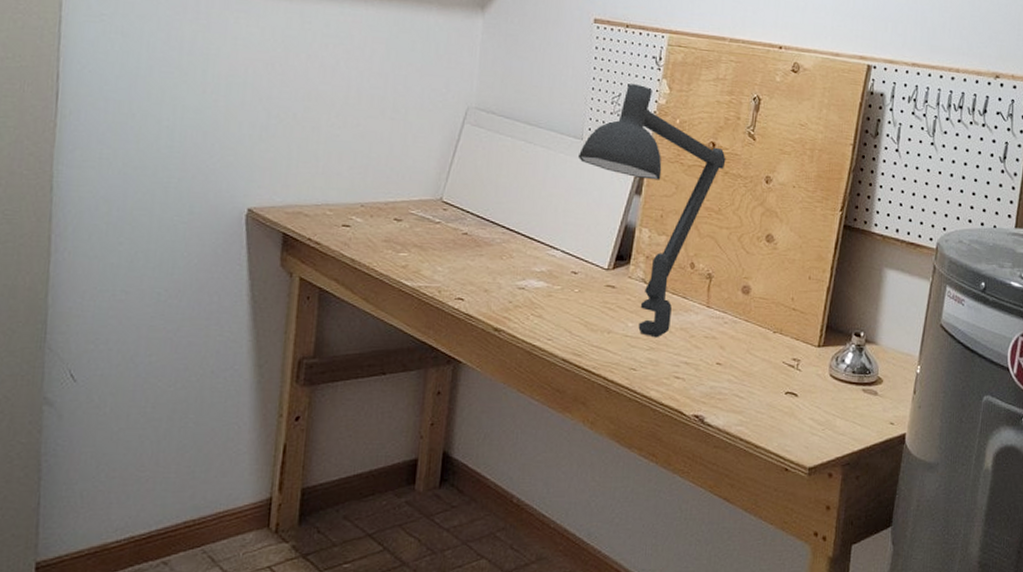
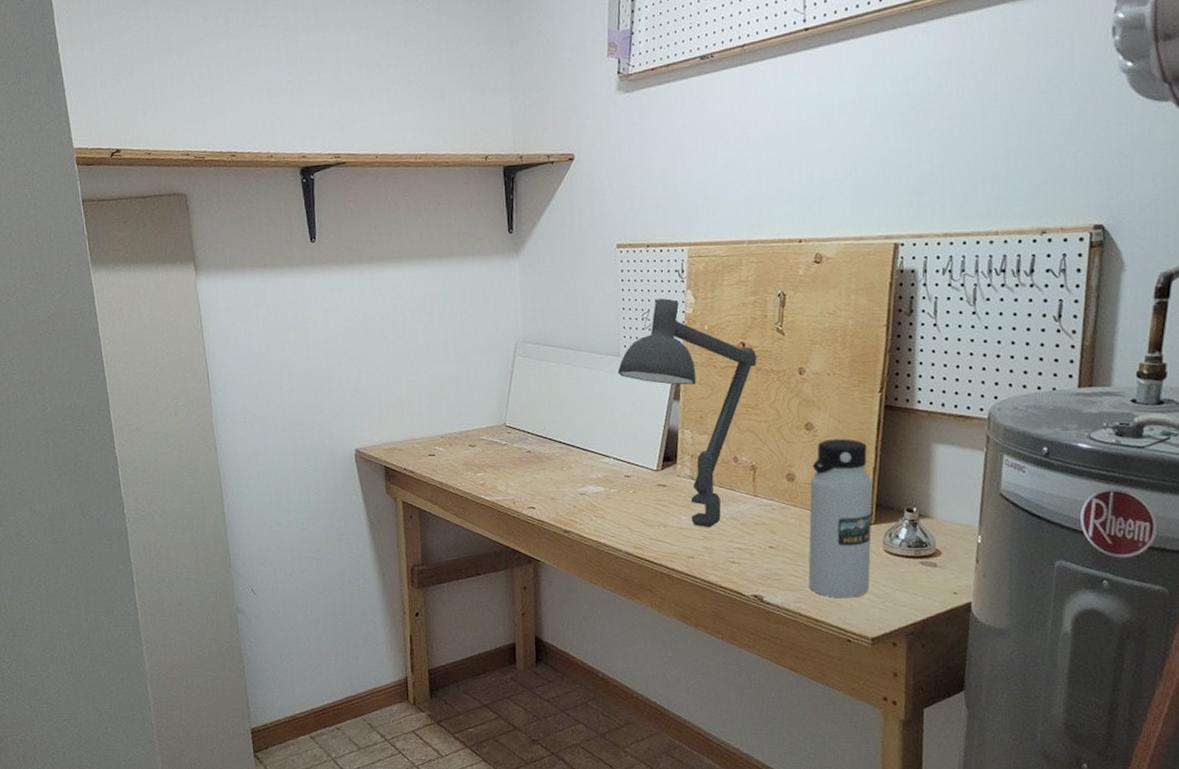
water bottle: none [752,253,825,424] -> present [808,438,873,599]

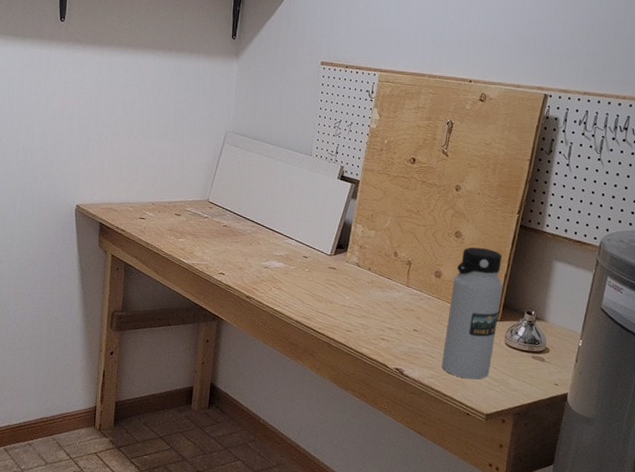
desk lamp: present [617,298,757,528] -> none [308,112,424,308]

